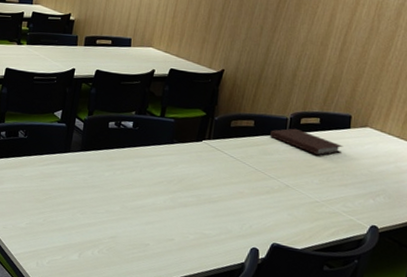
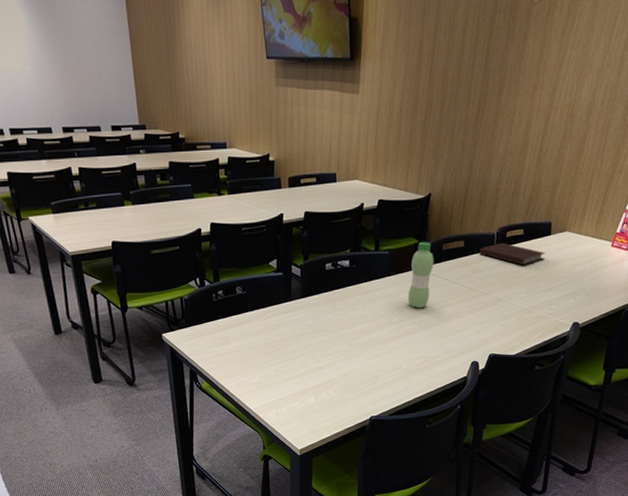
water bottle: none [188,115,221,182] -> present [407,242,434,309]

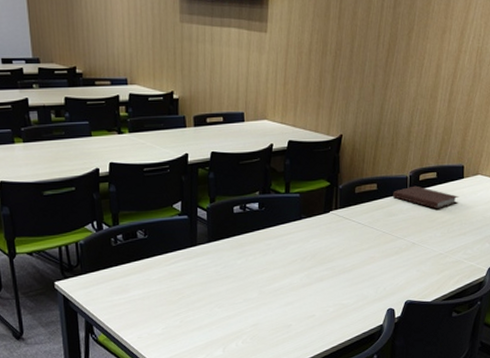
water bottle: present [407,242,434,309] -> none [320,184,347,254]

